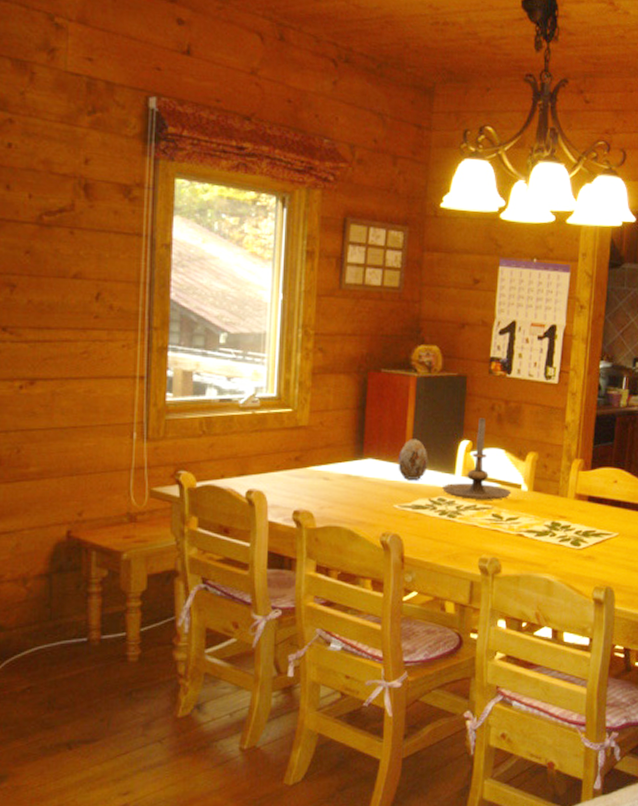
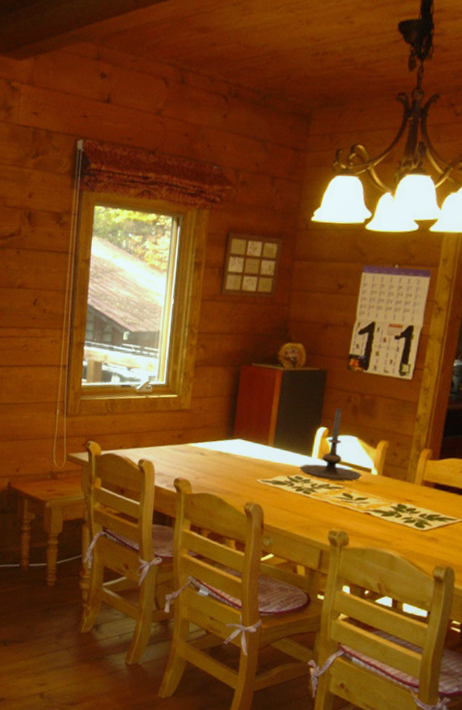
decorative egg: present [398,439,428,480] -> none [262,424,289,459]

